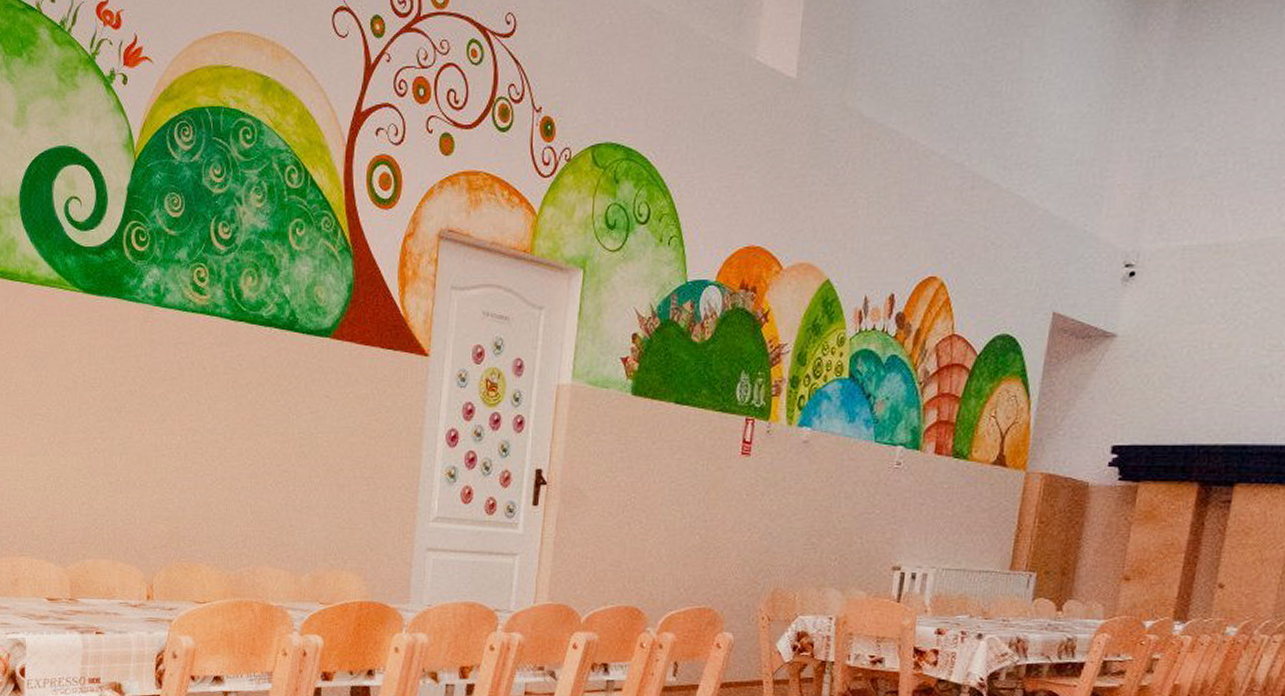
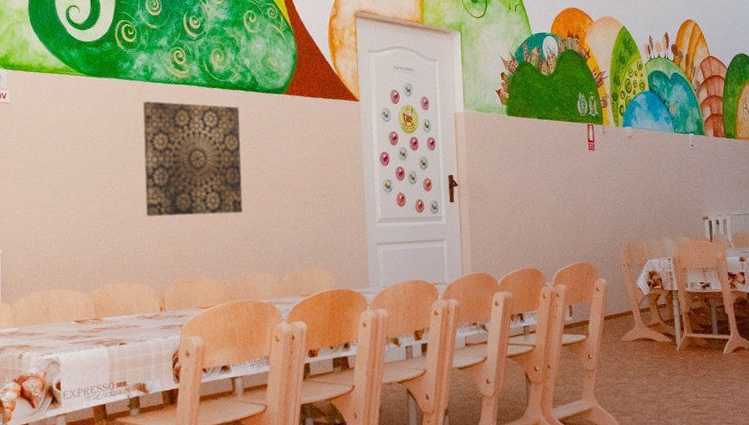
wall art: none [141,331,270,489] -> present [142,101,243,217]

